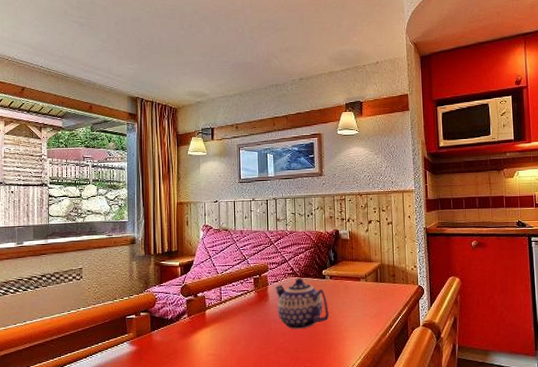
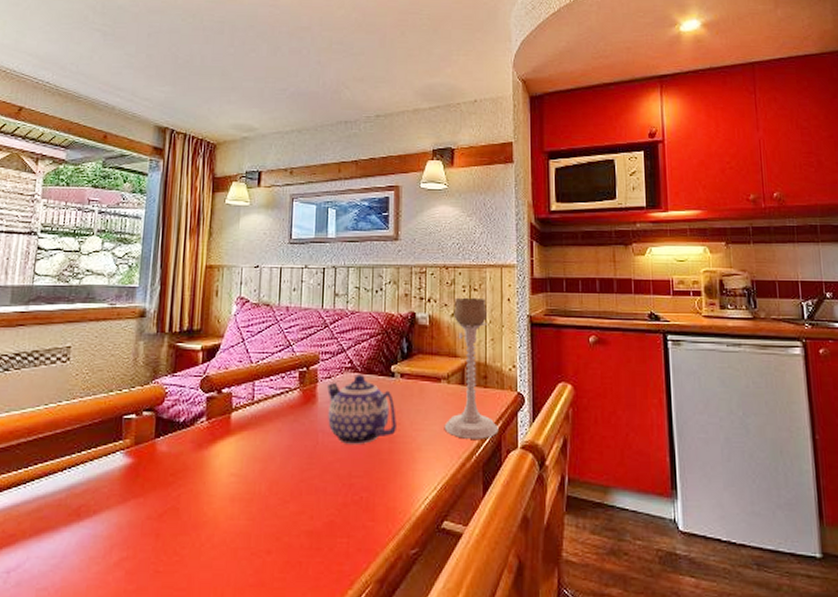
candle holder: none [364,216,405,321] -> present [444,297,499,439]

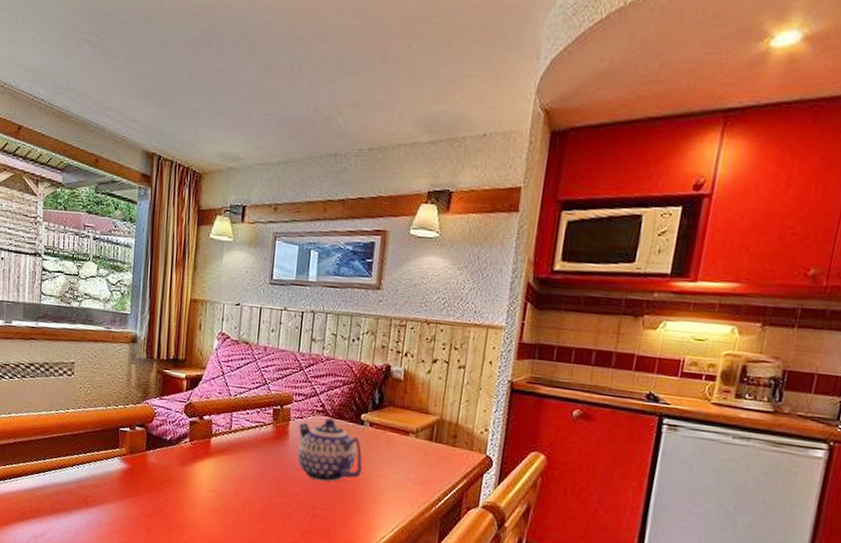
candle holder: present [444,297,499,439] -> none [407,354,467,494]

